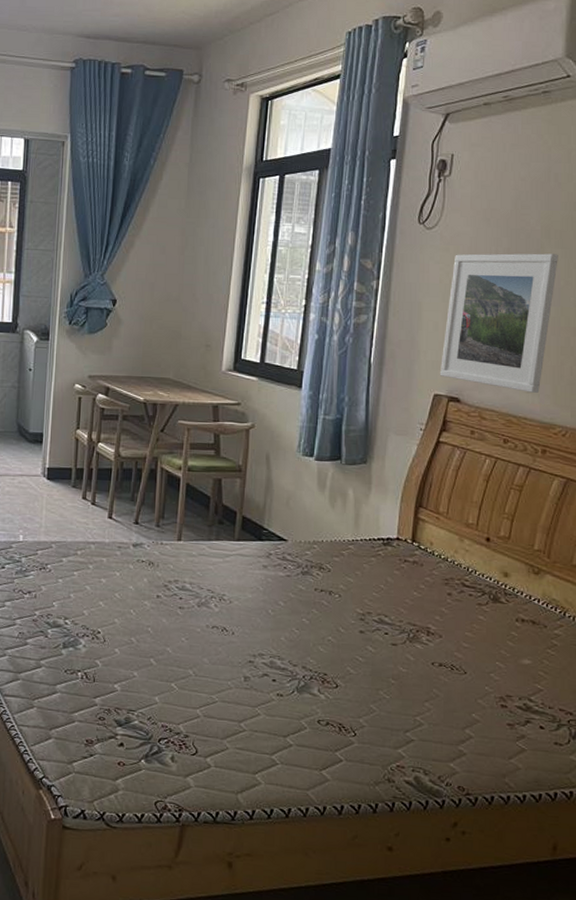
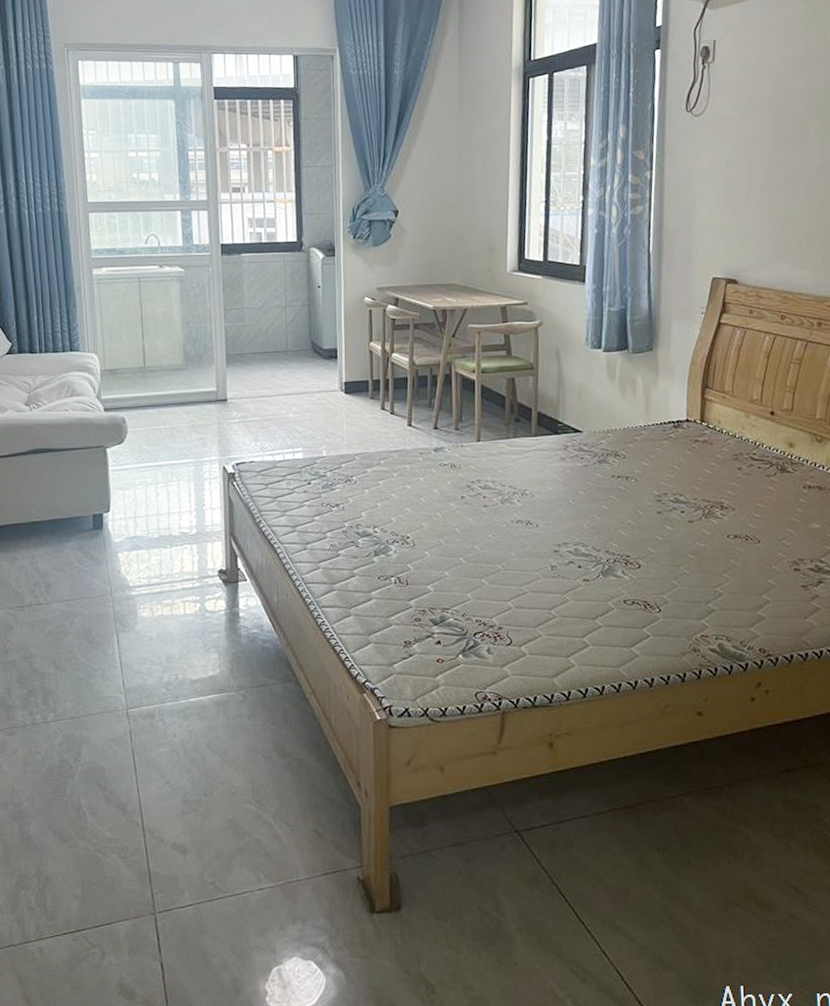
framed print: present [439,253,558,393] -> none [716,131,822,269]

